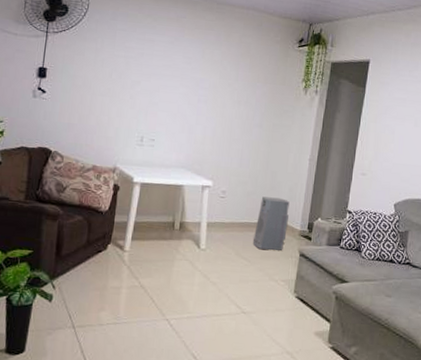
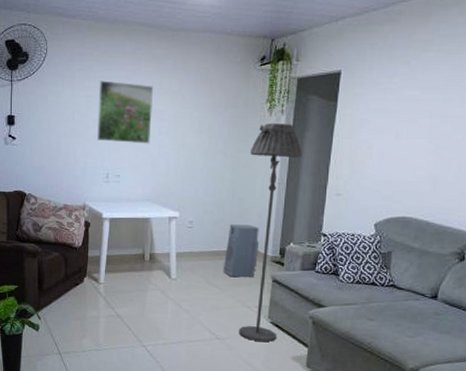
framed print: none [134,43,196,111] -> present [97,80,154,144]
floor lamp: none [265,101,333,317] -> present [239,122,302,342]

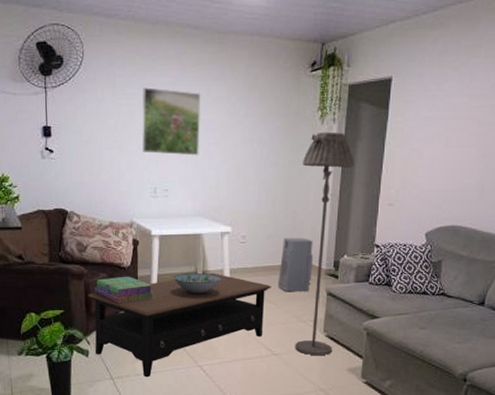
coffee table: none [41,255,216,354] -> present [88,272,271,378]
stack of books: none [46,256,103,282] -> present [94,276,154,304]
decorative bowl: none [121,255,168,276] -> present [173,272,222,294]

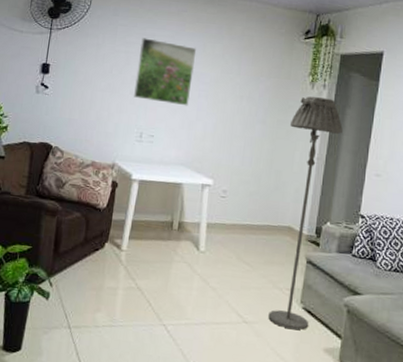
coffee table: present [88,272,271,378] -> none [57,224,248,331]
stack of books: present [94,276,154,304] -> none [65,217,126,247]
decorative bowl: present [173,272,222,294] -> none [148,222,198,246]
air purifier: present [277,238,313,292] -> none [255,197,296,256]

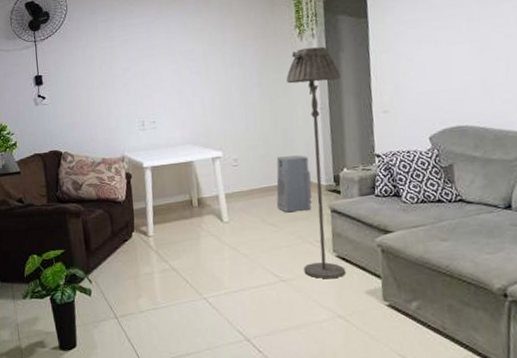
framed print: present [134,38,197,106] -> none [123,27,182,89]
air purifier: none [255,197,296,256] -> present [276,155,312,213]

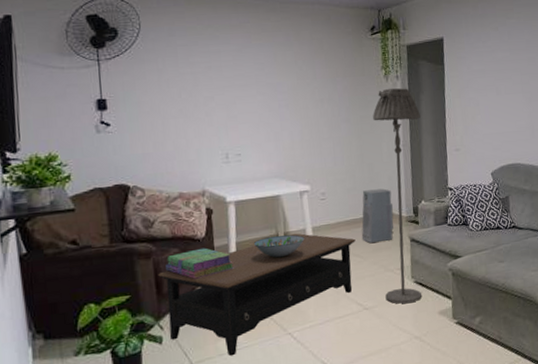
coffee table: none [86,199,270,314] -> present [158,233,356,356]
stack of books: none [92,210,151,239] -> present [165,247,234,279]
decorative bowl: none [168,200,218,223] -> present [253,234,305,258]

